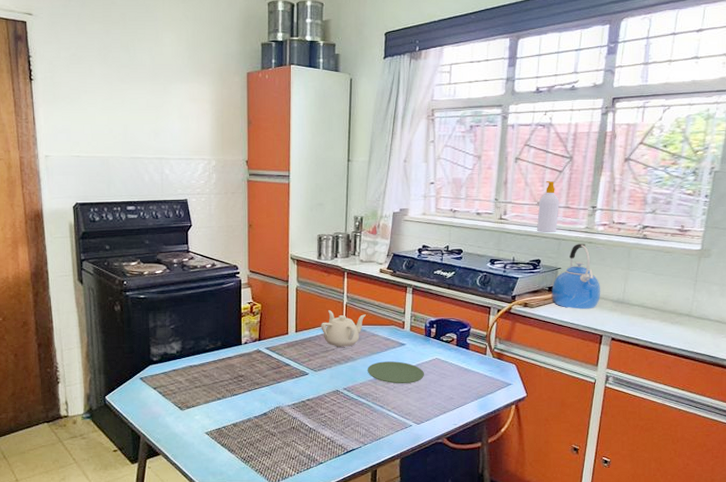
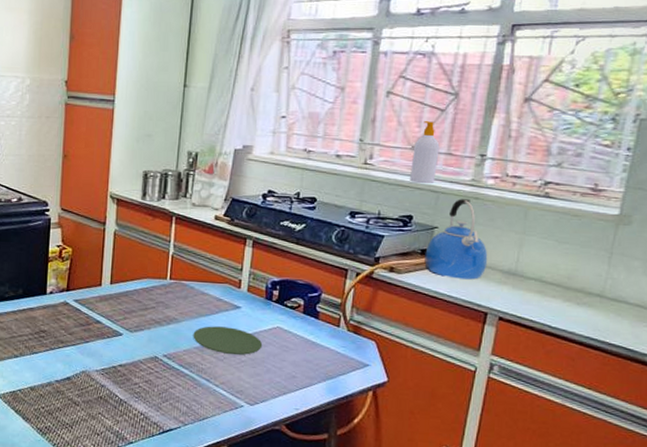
teapot: present [321,310,366,348] -> none [140,260,195,306]

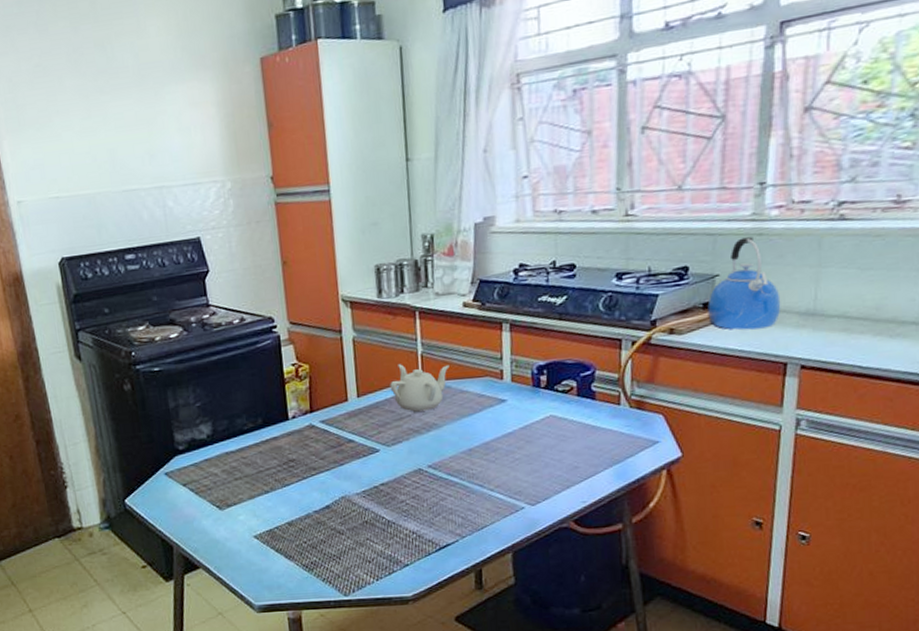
teapot: none [140,260,195,306] -> present [390,364,449,413]
plate: present [193,326,263,355] -> none [457,424,537,454]
soap bottle: present [410,121,440,184] -> none [679,153,711,228]

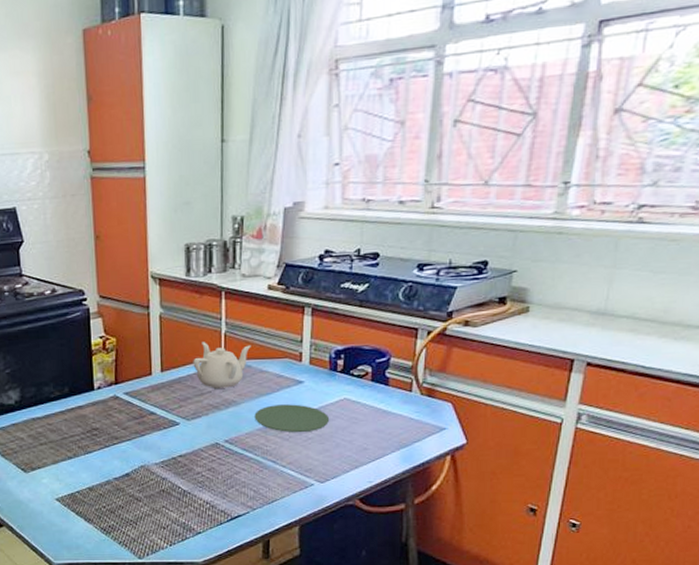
plate: none [457,424,537,454] -> present [254,404,330,433]
kettle: present [707,237,781,330] -> none [503,235,574,326]

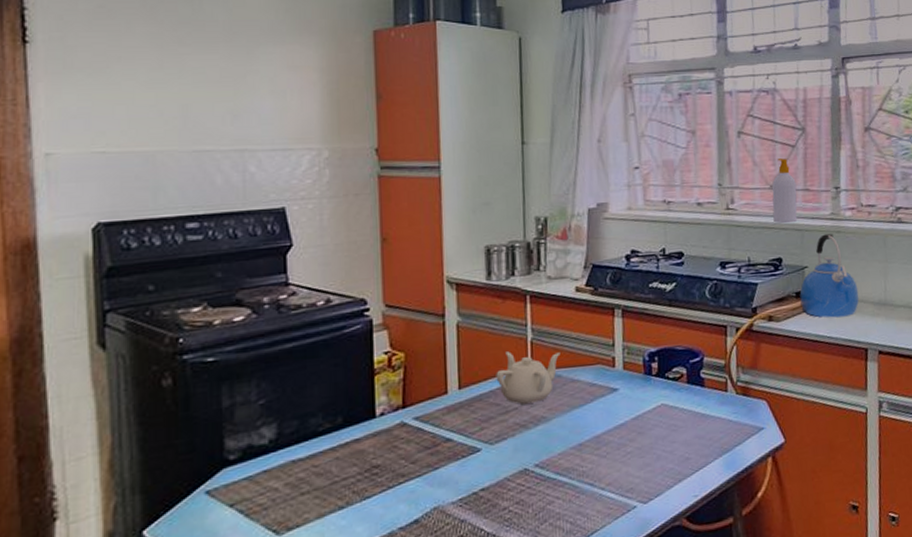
plate: present [254,404,330,433] -> none [567,414,649,449]
soap bottle: none [484,149,517,224] -> present [772,158,798,224]
kettle: none [503,235,574,326] -> present [799,234,860,318]

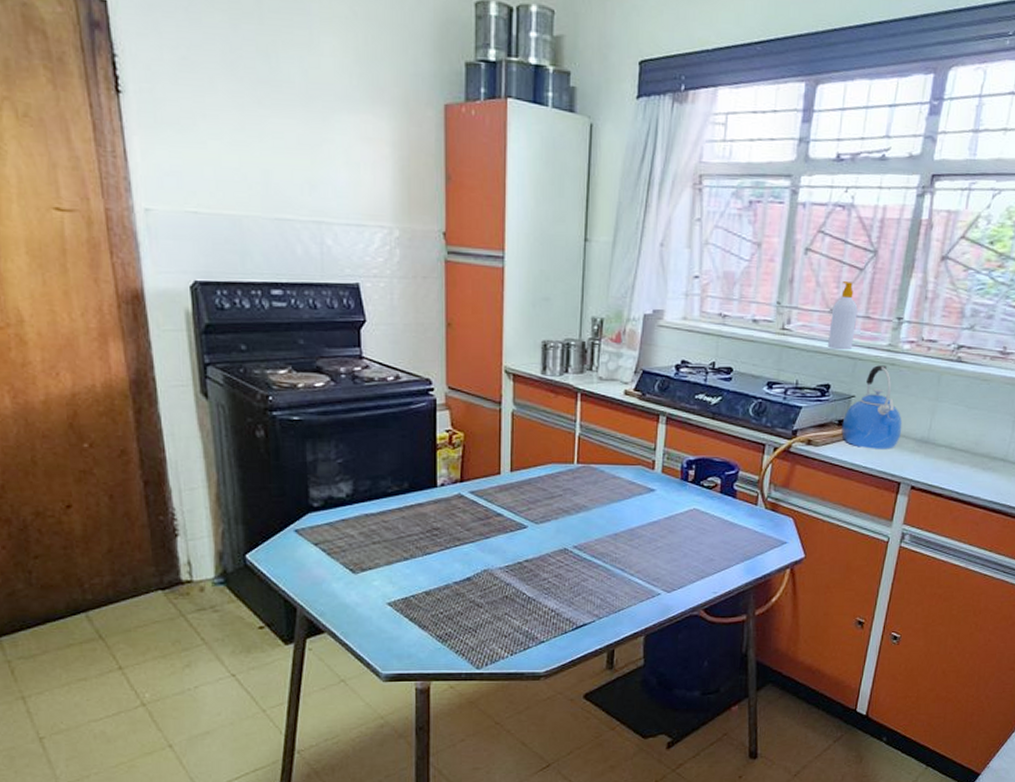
teapot: present [496,351,560,406] -> none [544,443,605,493]

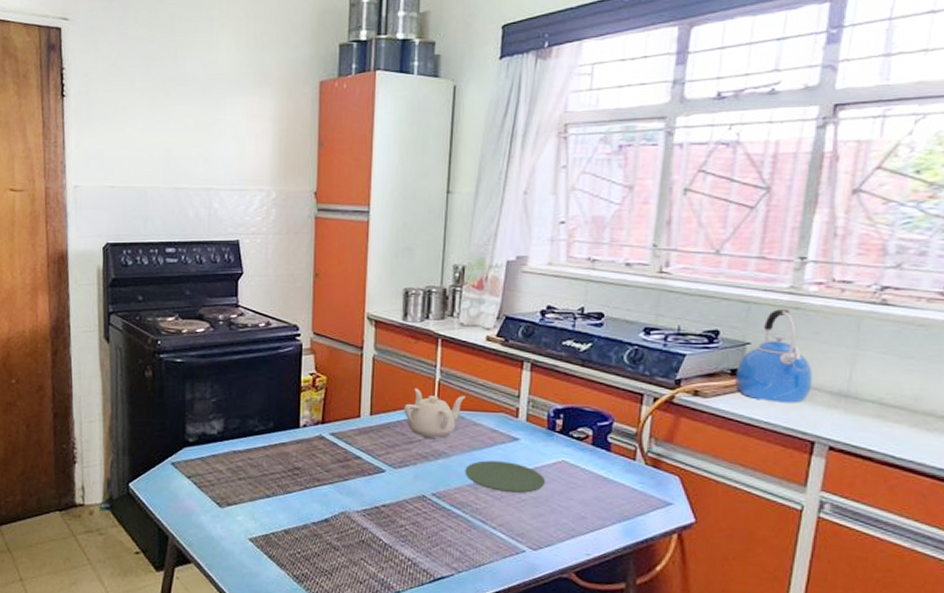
teapot: none [544,443,605,493] -> present [404,388,466,439]
plate: none [605,512,679,542] -> present [465,460,546,494]
soap bottle: present [828,281,858,351] -> none [715,221,750,294]

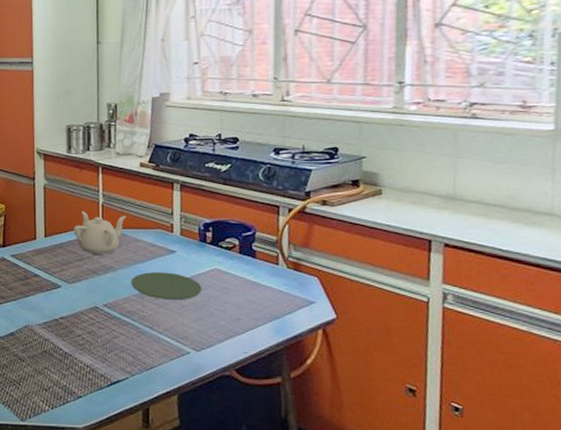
kettle: present [735,309,813,403] -> none [356,127,424,207]

